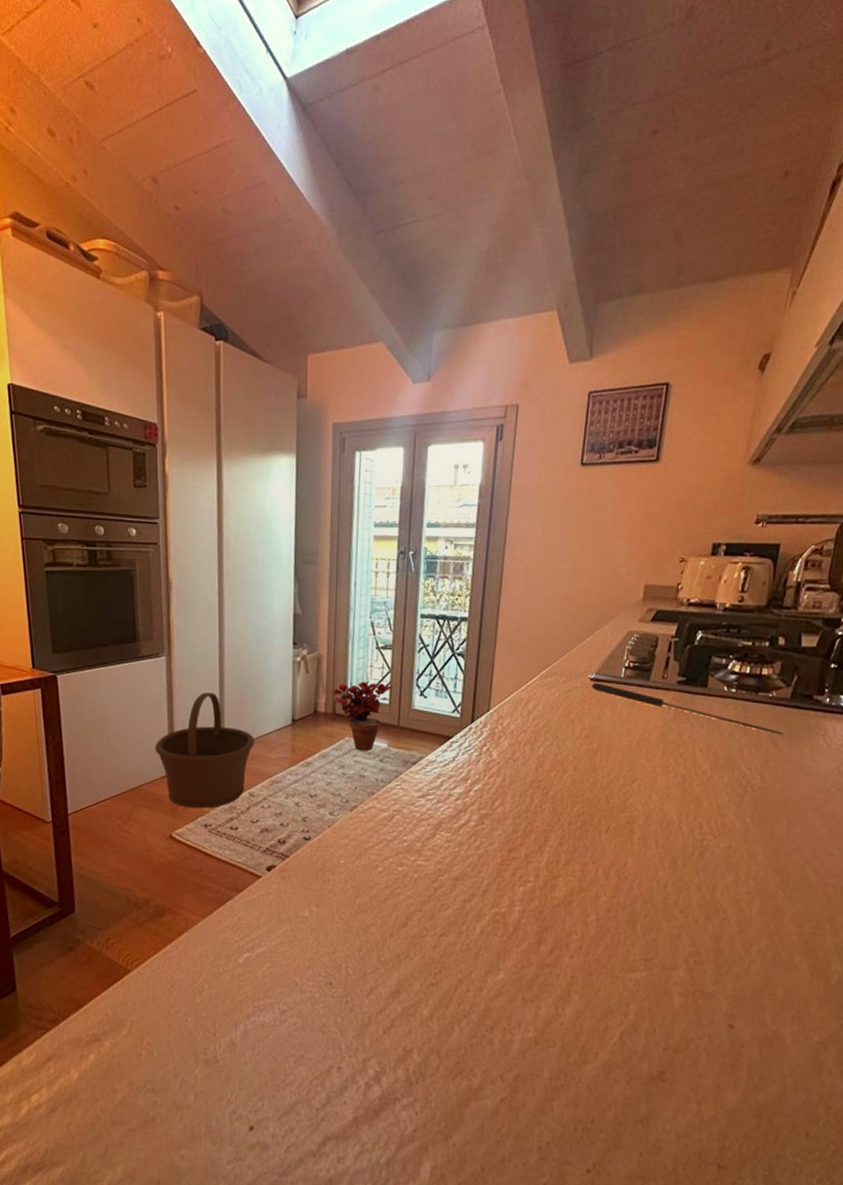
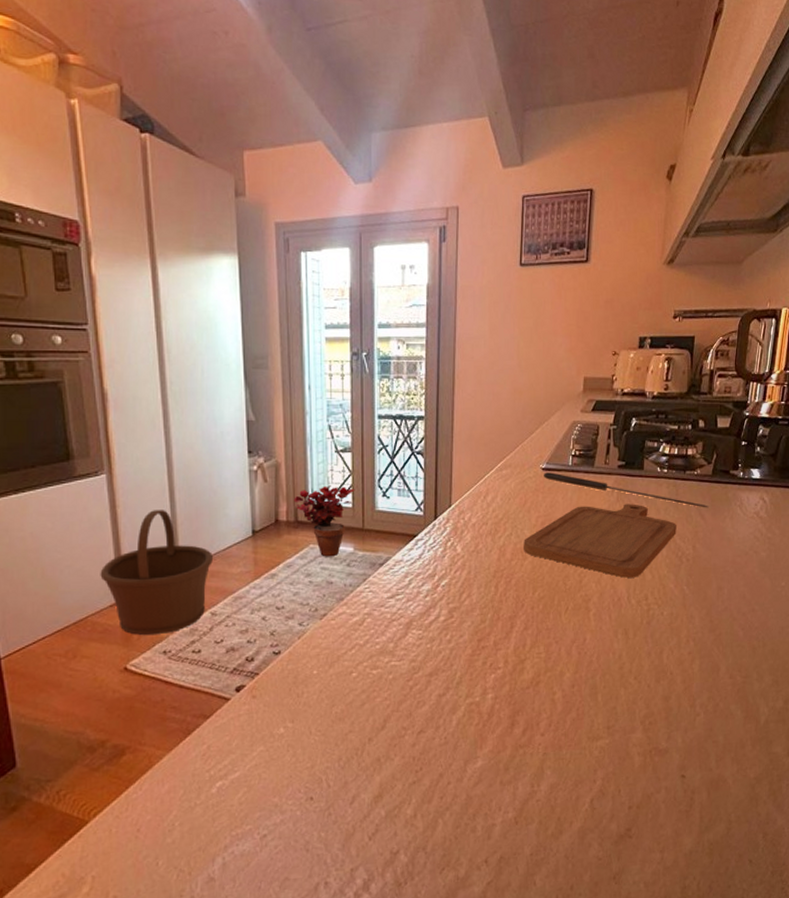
chopping board: none [564,721,743,803] -> present [524,503,676,578]

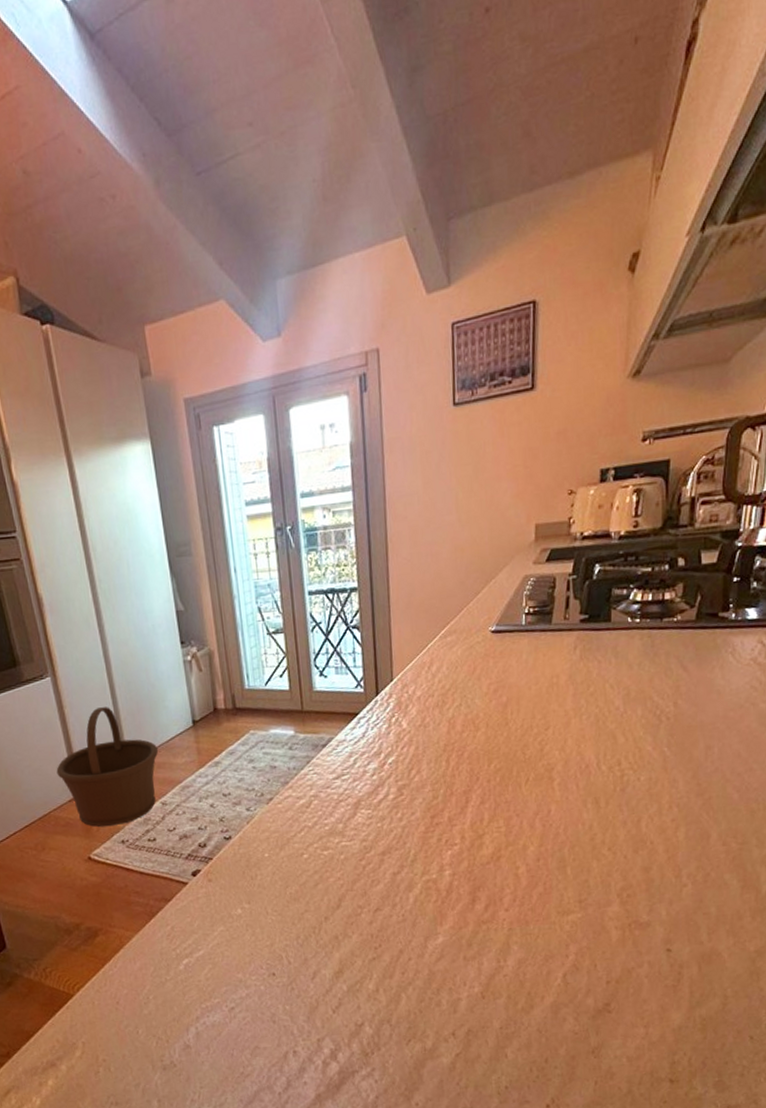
potted plant: present [294,485,355,557] -> none [230,669,291,742]
chopping board: present [524,503,676,578] -> none [475,660,653,743]
knife: present [544,472,709,508] -> none [494,634,693,659]

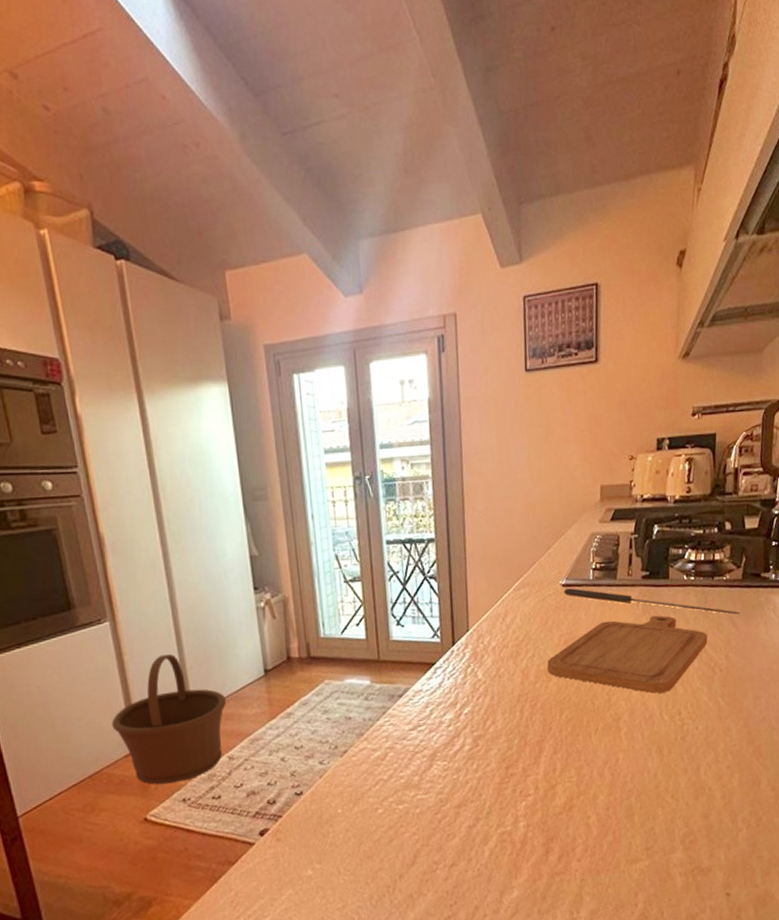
chopping board: none [475,660,653,743] -> present [547,615,708,694]
knife: none [494,634,693,659] -> present [564,588,741,615]

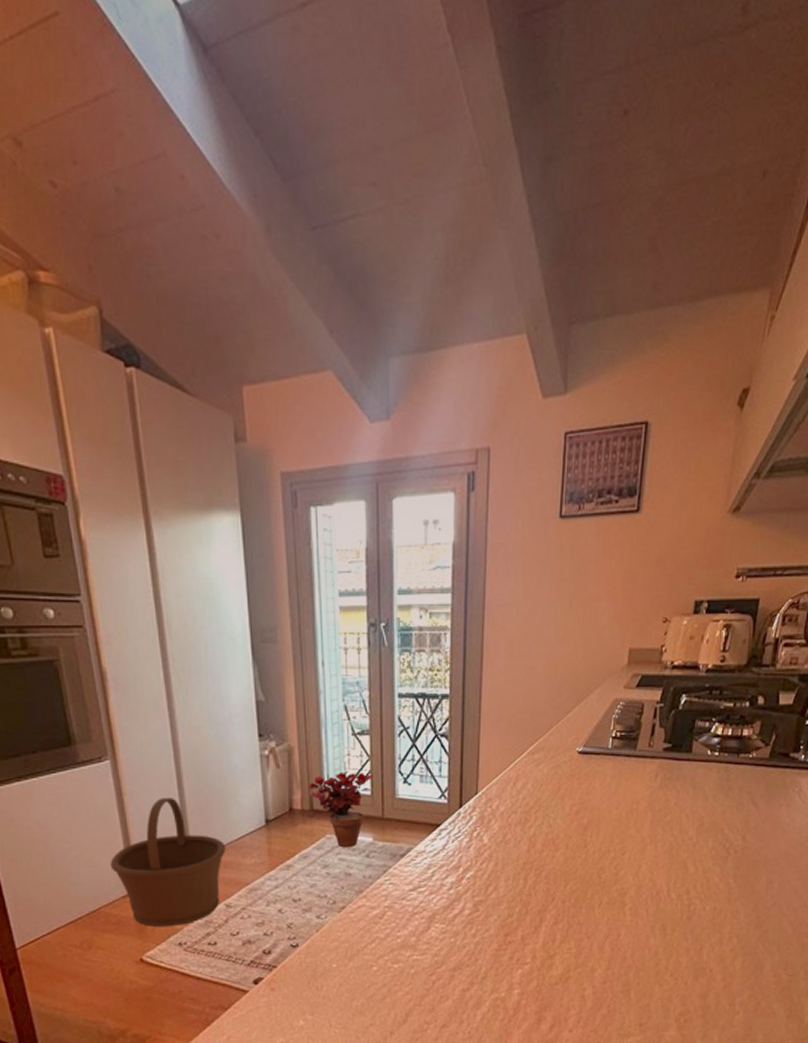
potted plant: none [304,618,368,692] -> present [308,771,374,848]
chopping board: present [547,615,708,694] -> none [556,790,726,871]
knife: present [564,588,741,615] -> none [580,756,763,795]

